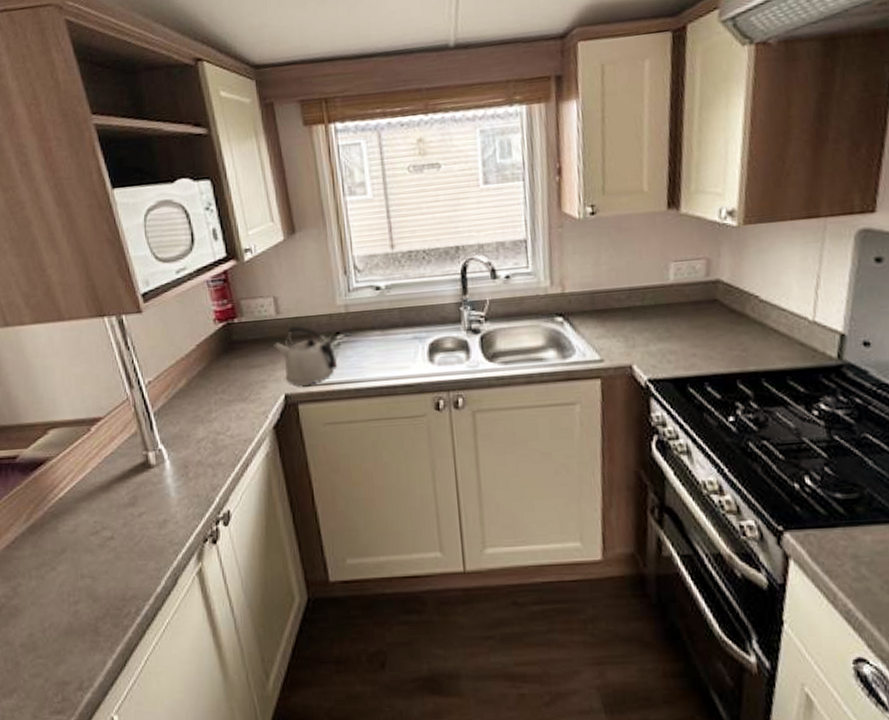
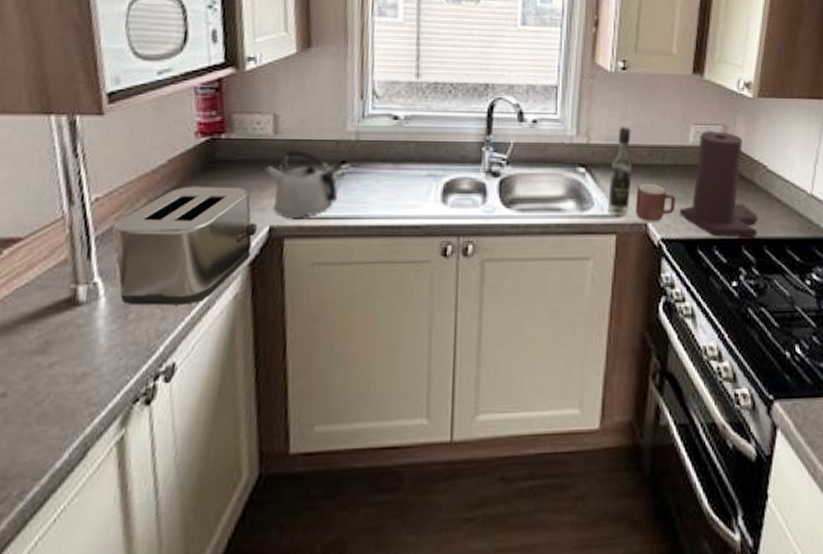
toaster: none [165,362,276,466] -> present [112,186,258,306]
bottle: none [588,272,613,361] -> present [608,127,633,216]
mug: none [617,325,661,365] -> present [635,183,676,222]
paper towel: none [664,265,754,373] -> present [679,130,758,237]

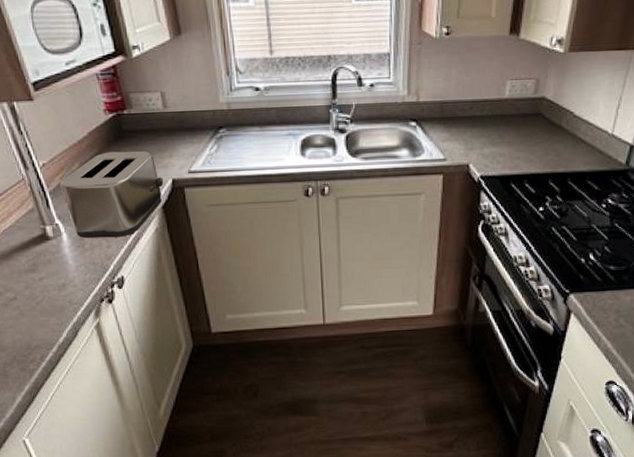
kettle: present [265,148,338,218] -> none [161,118,220,172]
bottle: present [608,127,633,216] -> none [436,85,457,160]
mug: present [635,183,676,222] -> none [458,131,493,164]
paper towel: present [679,130,758,237] -> none [495,84,564,173]

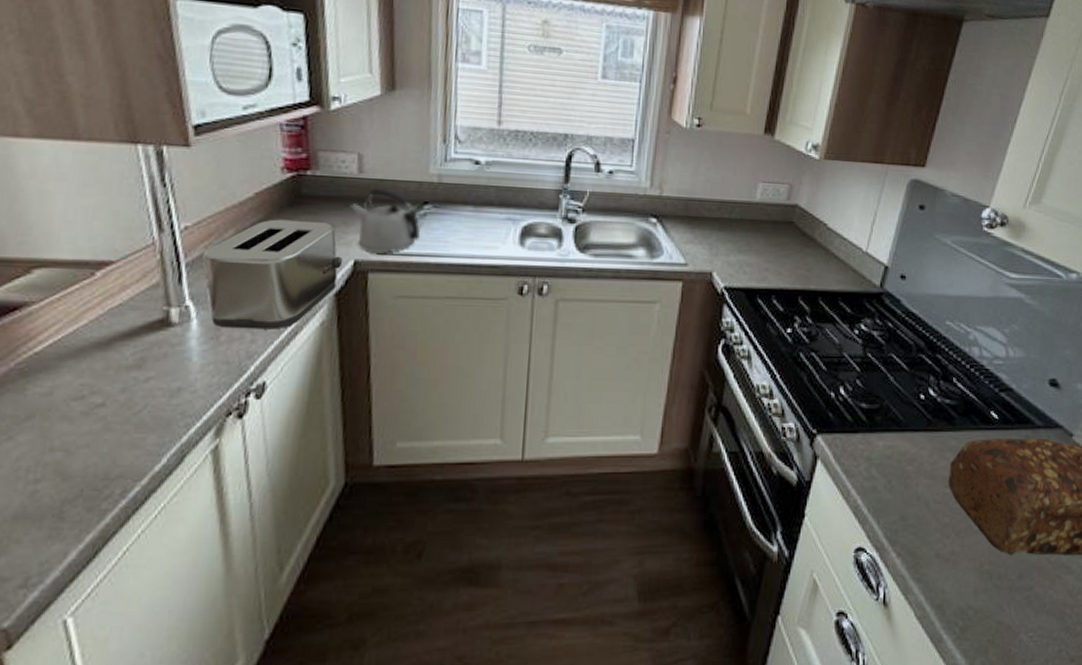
kettle: none [161,118,220,172] -> present [350,187,420,253]

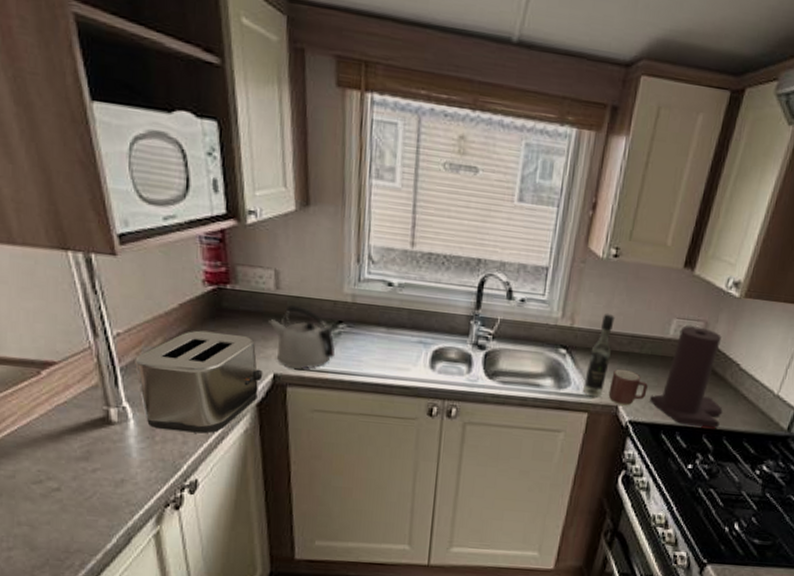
bottle: none [676,181,702,265] -> present [583,314,615,397]
mug: none [701,235,740,272] -> present [608,368,648,406]
paper towel: none [742,188,815,289] -> present [648,325,723,428]

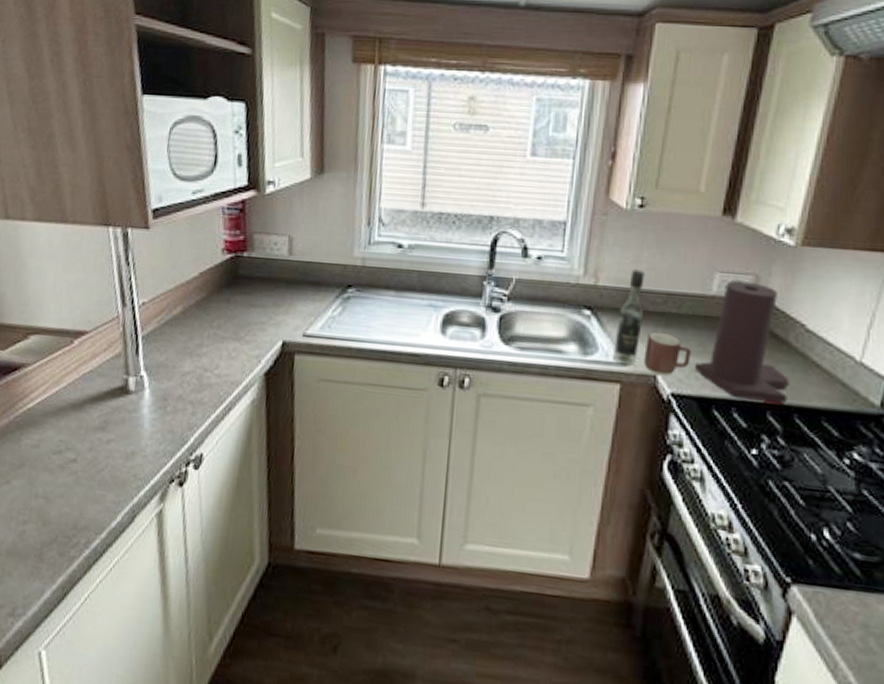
toaster: present [135,330,263,434] -> none [155,298,273,404]
kettle: present [268,304,335,369] -> none [280,270,344,336]

